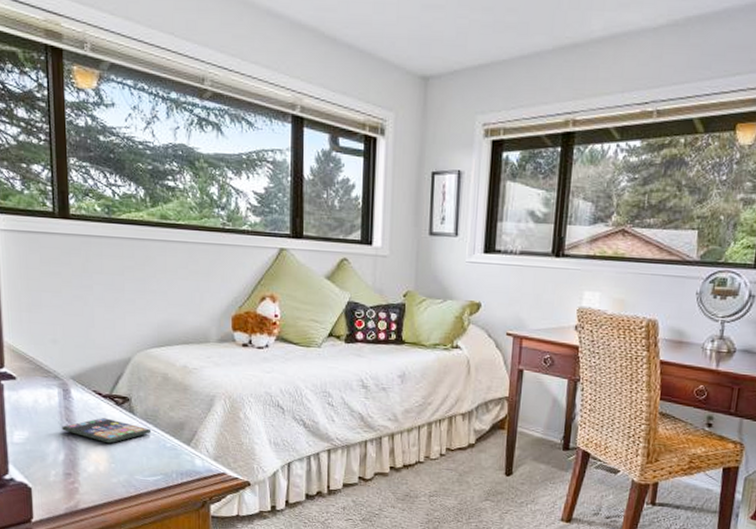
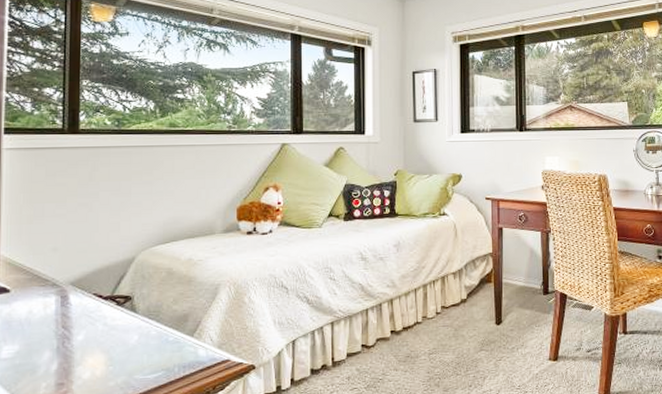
smartphone: present [62,418,152,444] -> none [57,320,154,346]

